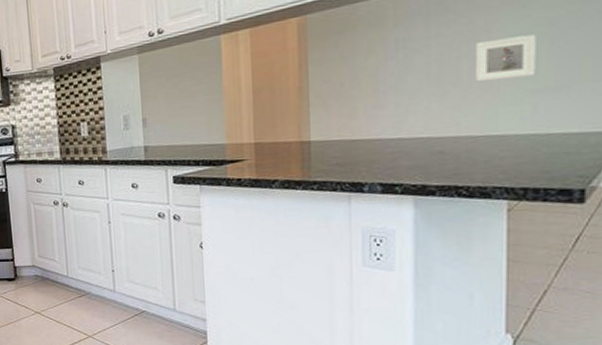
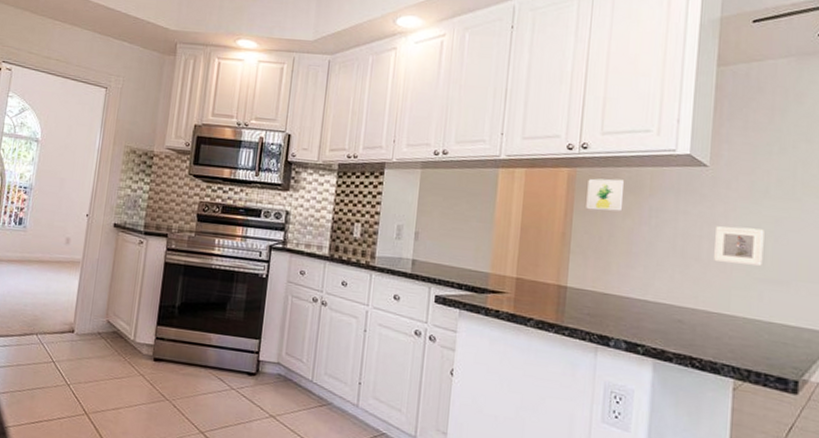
wall art: none [321,16,363,57] -> present [586,178,624,212]

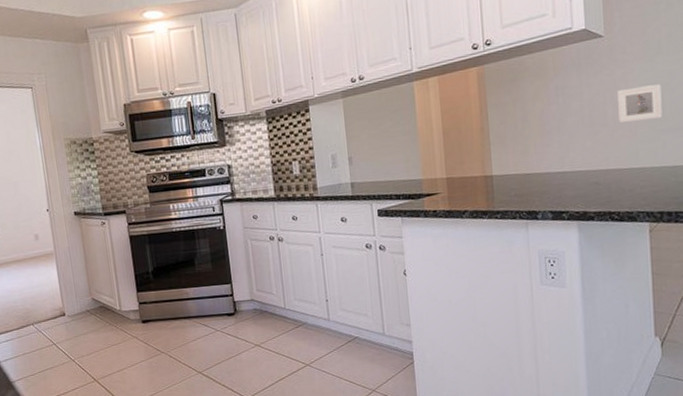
wall art: present [586,178,624,212] -> none [496,66,530,102]

